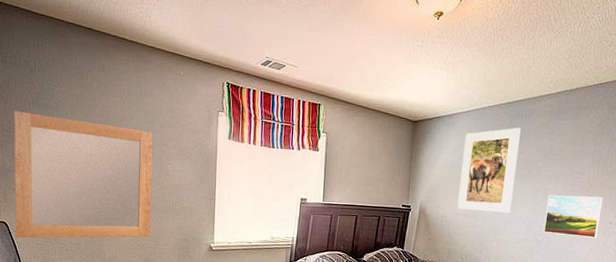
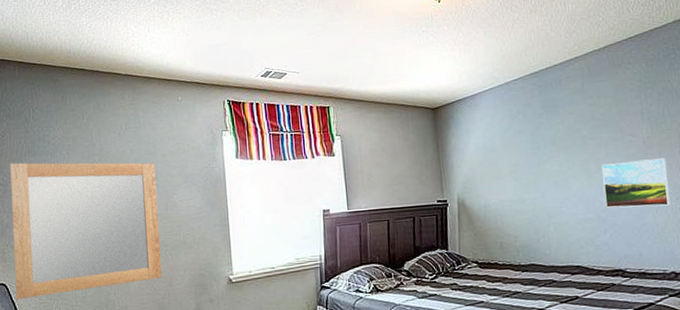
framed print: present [457,128,521,213] -> none [492,97,562,196]

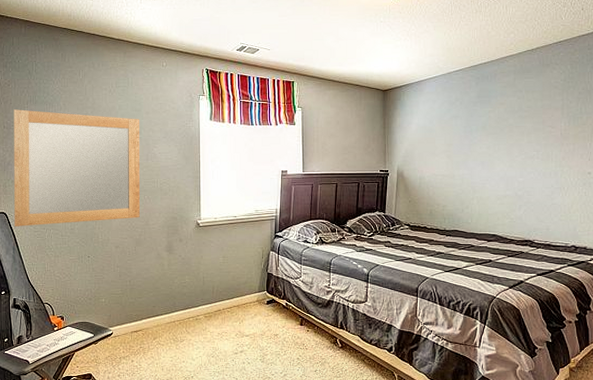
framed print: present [602,158,671,208] -> none [522,149,579,189]

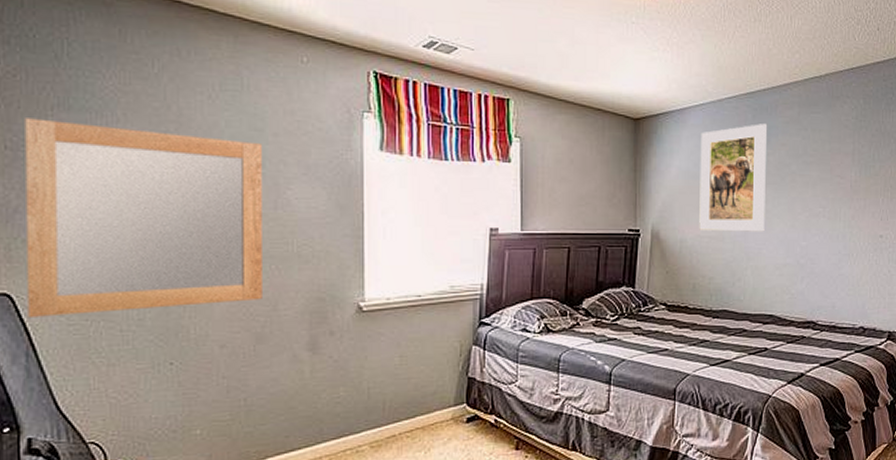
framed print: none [434,89,487,171] -> present [699,124,767,232]

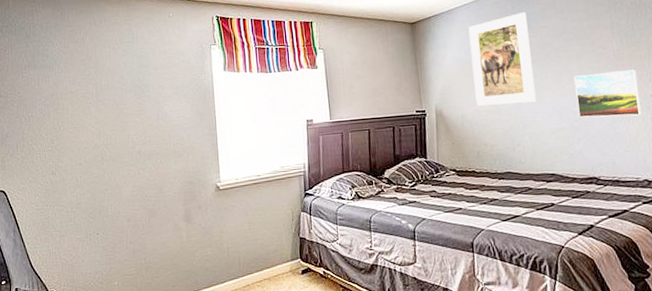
home mirror: present [25,118,264,317] -> none [11,75,153,205]
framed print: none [805,205,870,256] -> present [574,69,642,118]

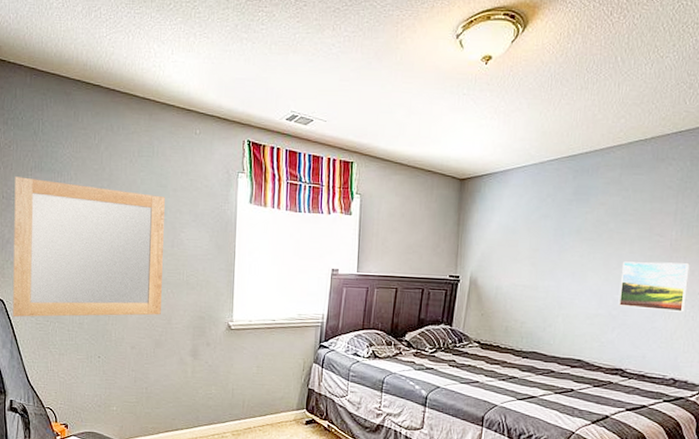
home mirror: none [11,75,153,205] -> present [13,176,166,317]
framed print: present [468,12,536,106] -> none [514,184,587,284]

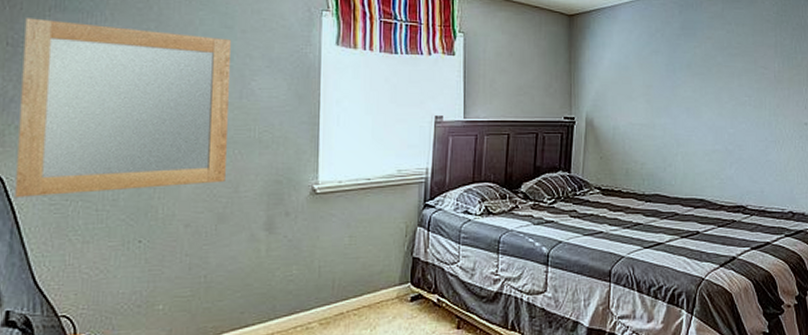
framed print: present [618,261,690,312] -> none [733,94,795,143]

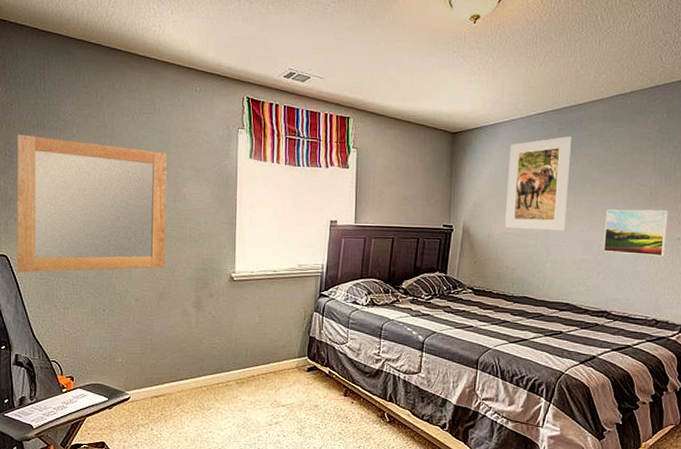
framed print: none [631,19,693,120] -> present [505,136,571,231]
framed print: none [733,94,795,143] -> present [602,209,669,257]

